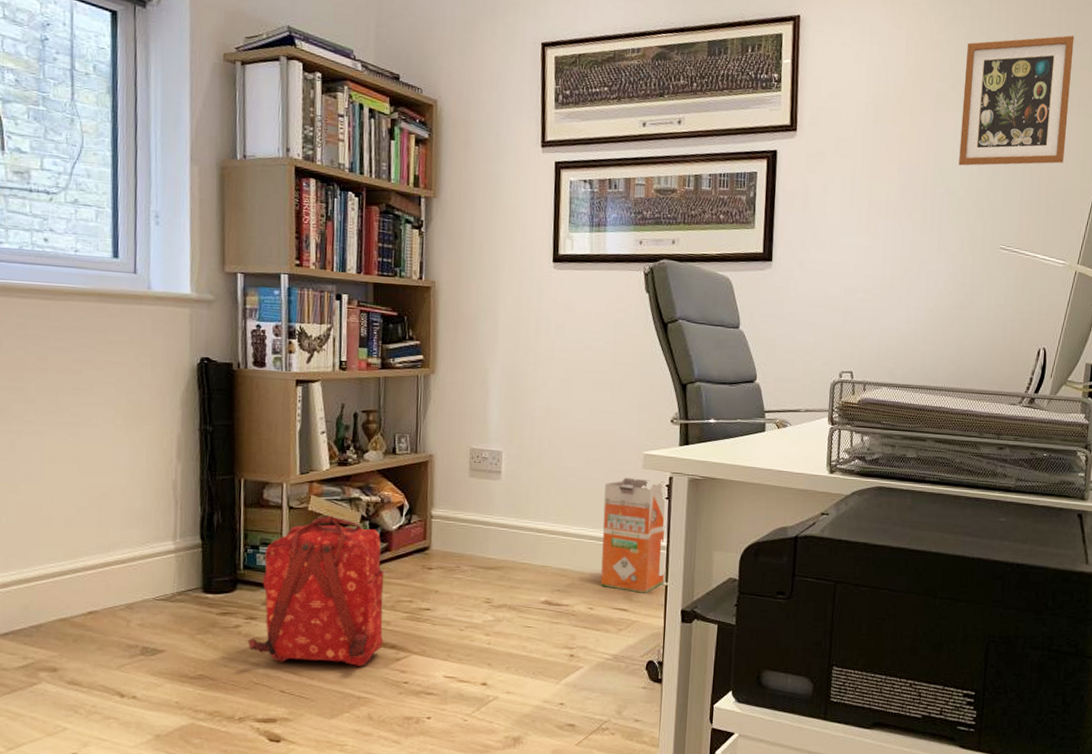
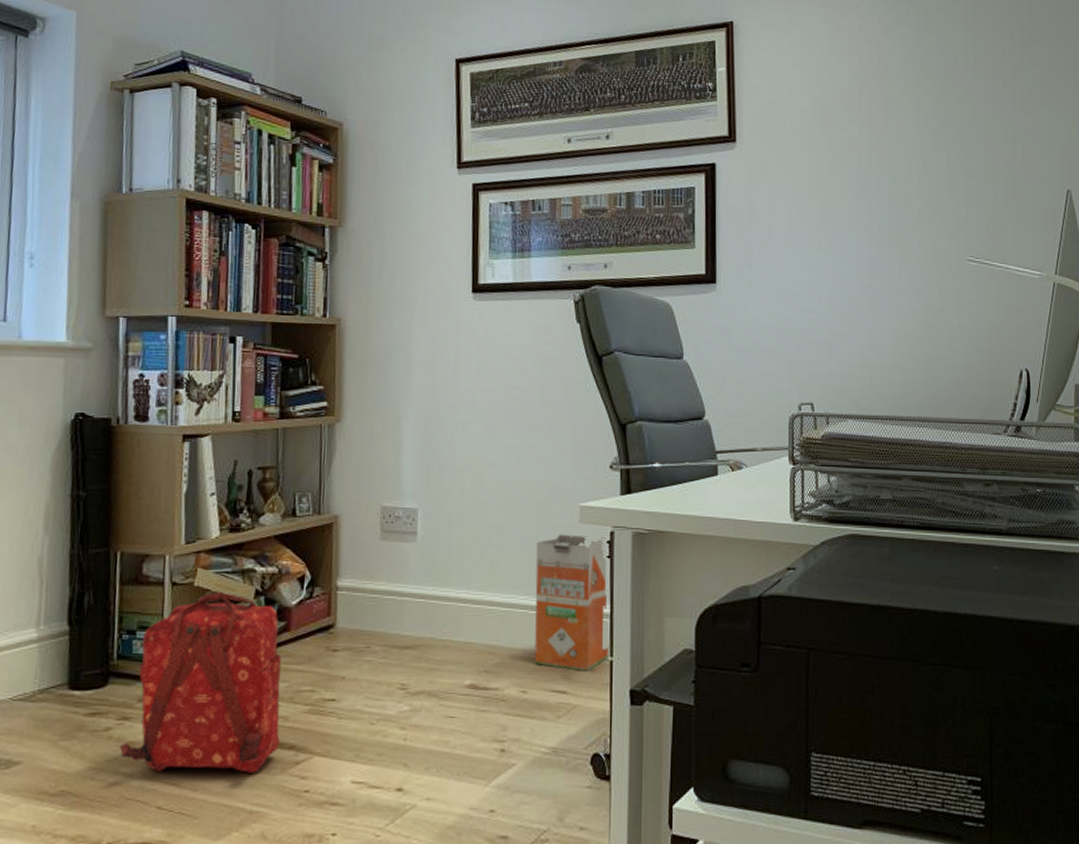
picture frame: present [959,35,1075,166] -> none [914,32,1030,173]

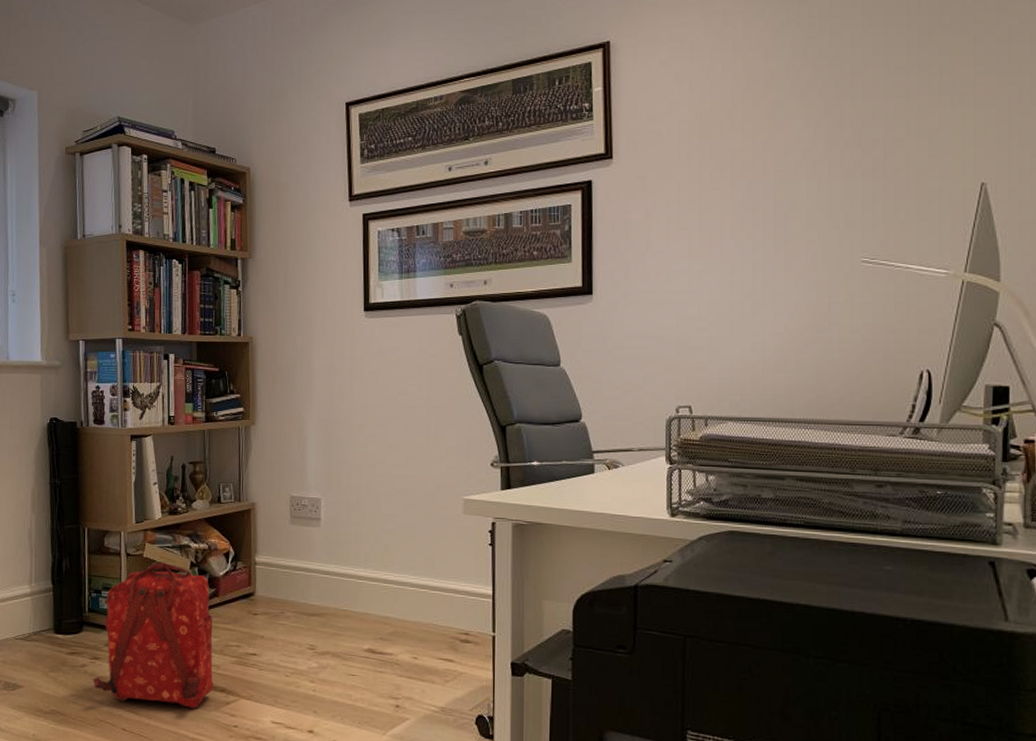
waste bin: present [534,534,609,671] -> none [424,523,492,644]

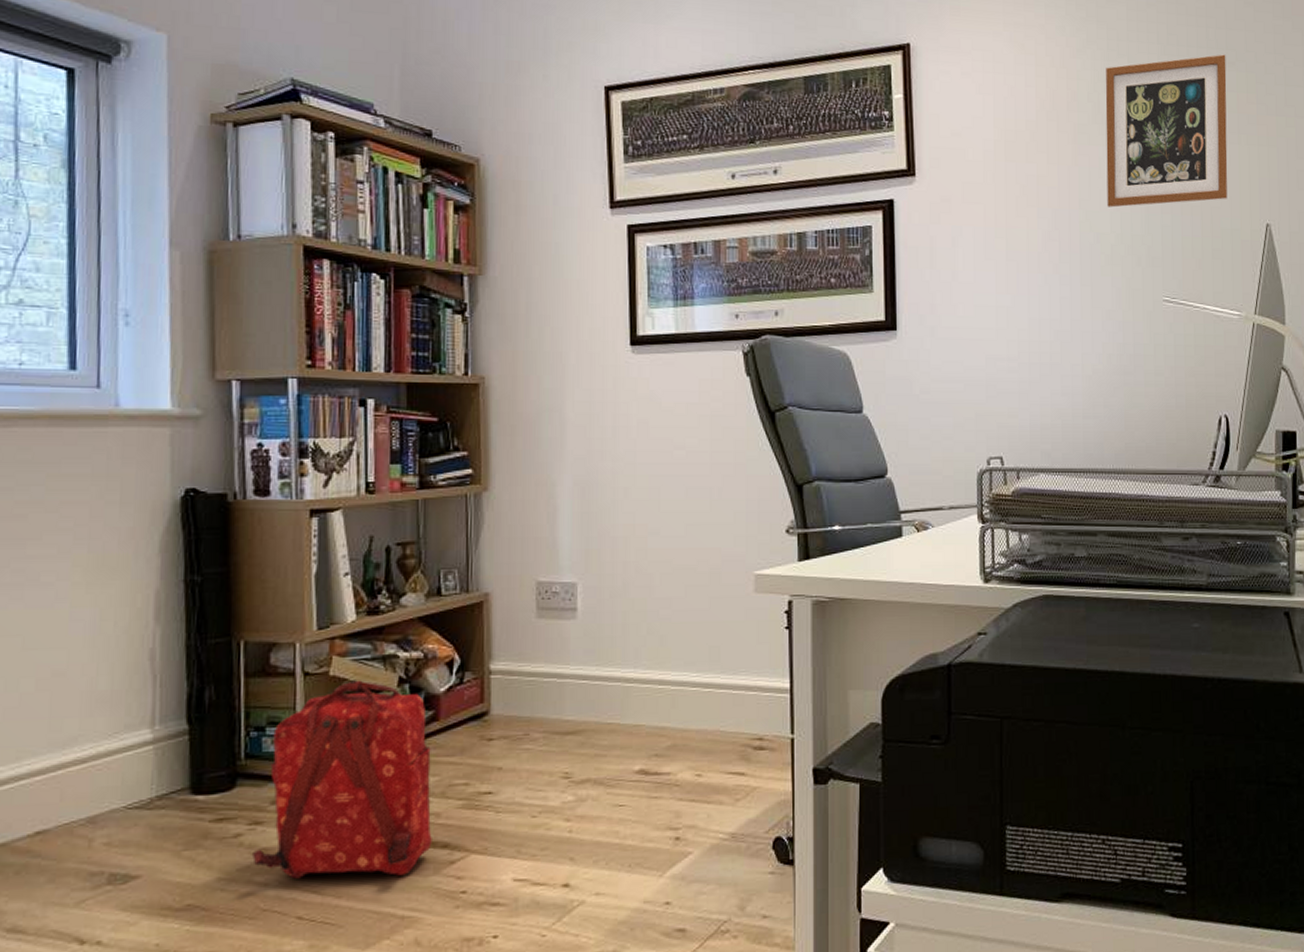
picture frame: none [804,19,940,176] -> present [1105,54,1228,208]

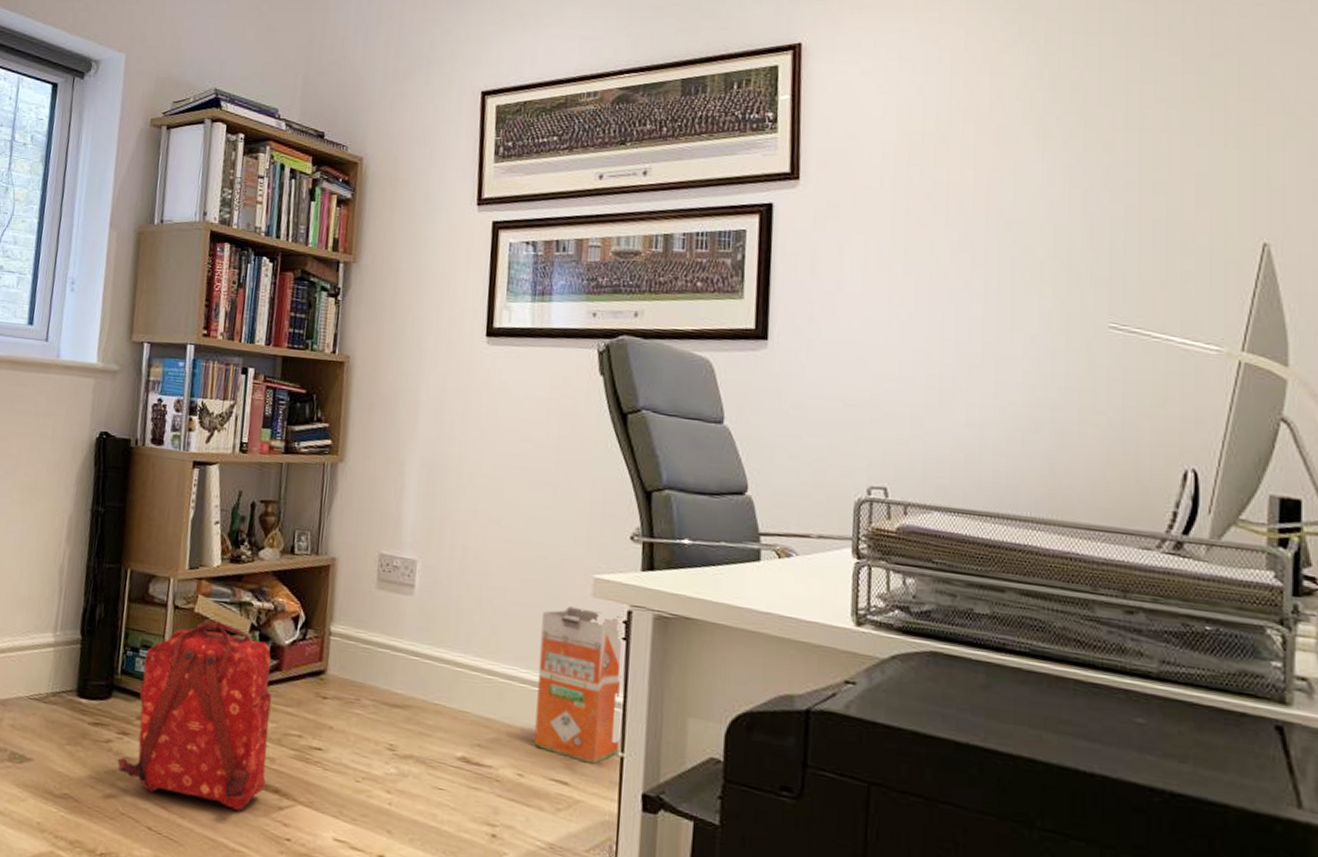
waste bin: none [708,605,790,751] -> present [533,606,622,765]
picture frame: present [1105,54,1228,208] -> none [1037,44,1210,219]

